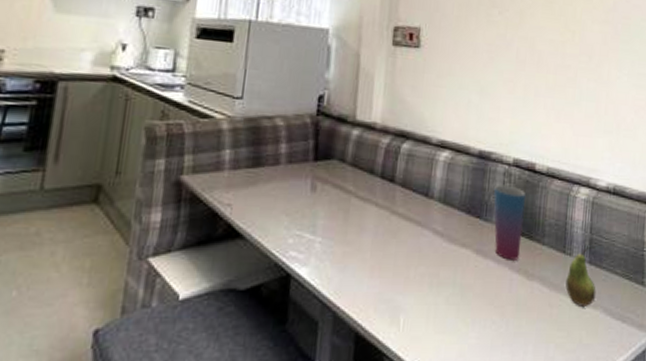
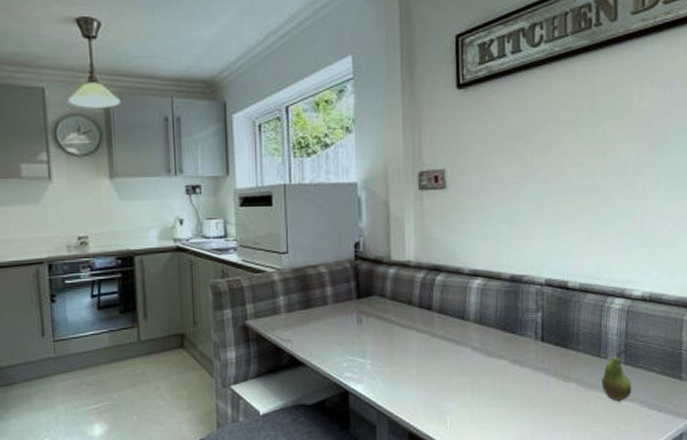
cup: present [494,184,527,260] -> none [527,303,560,367]

